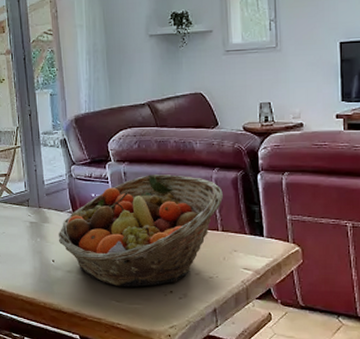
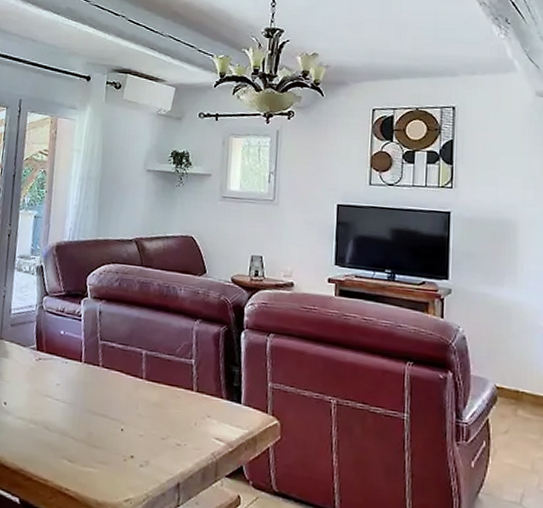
fruit basket: present [58,174,223,287] -> none [15,317,203,447]

